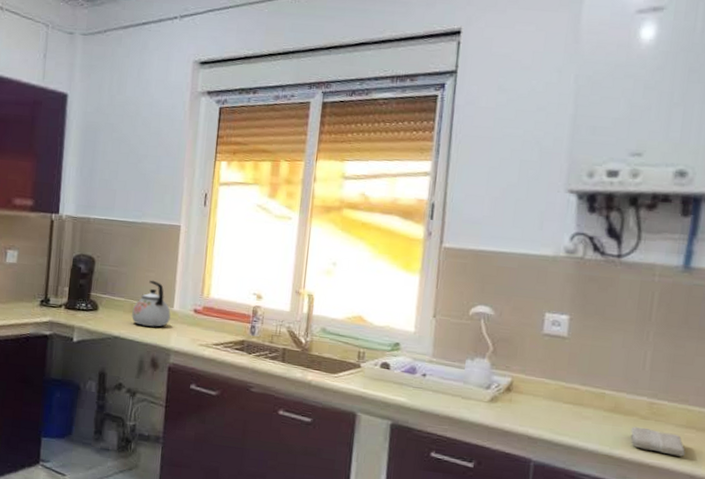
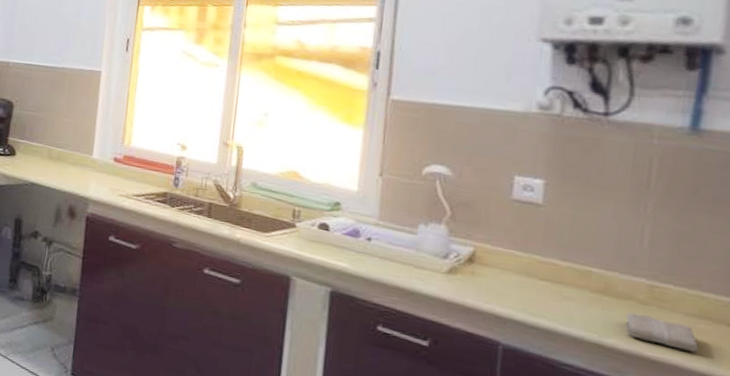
kettle: present [132,280,171,328] -> none [49,126,90,175]

